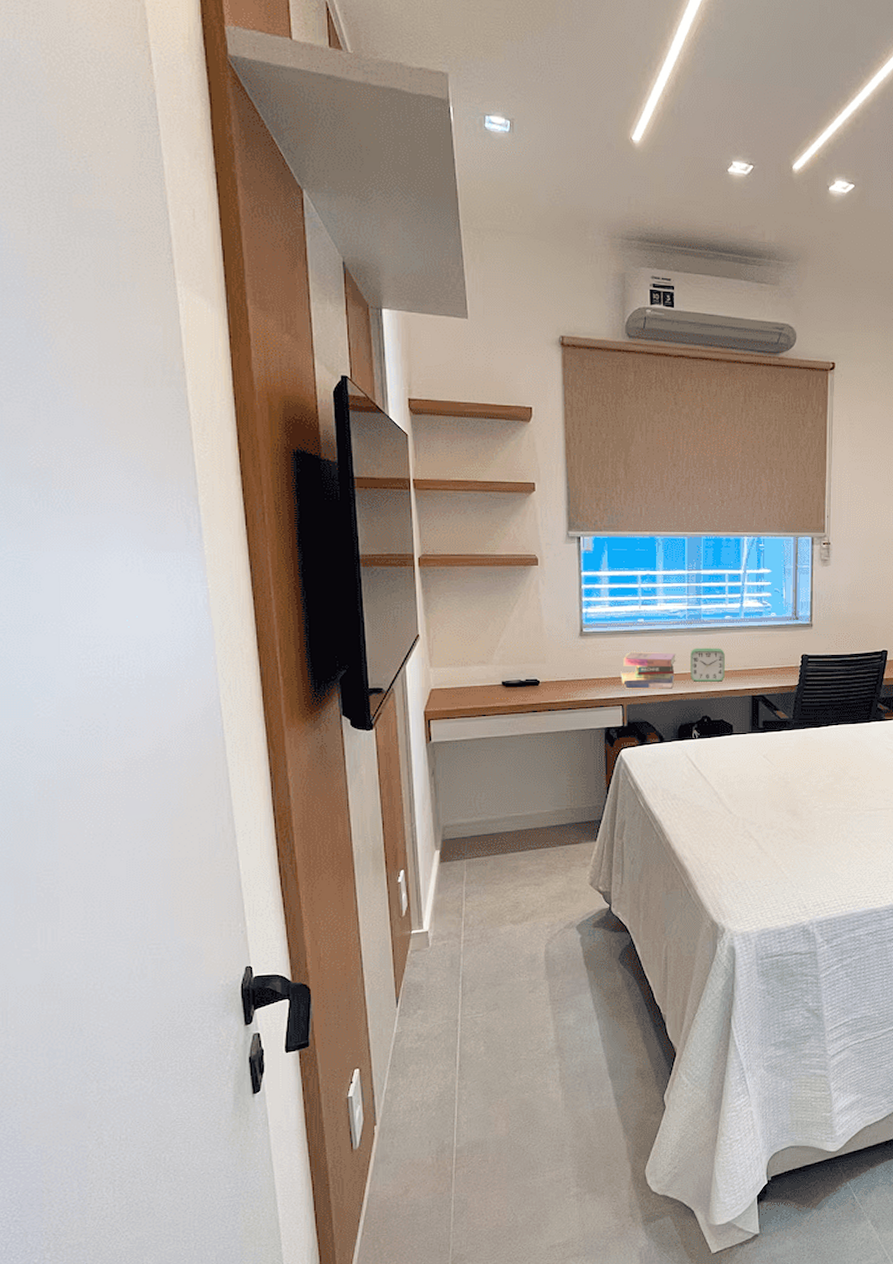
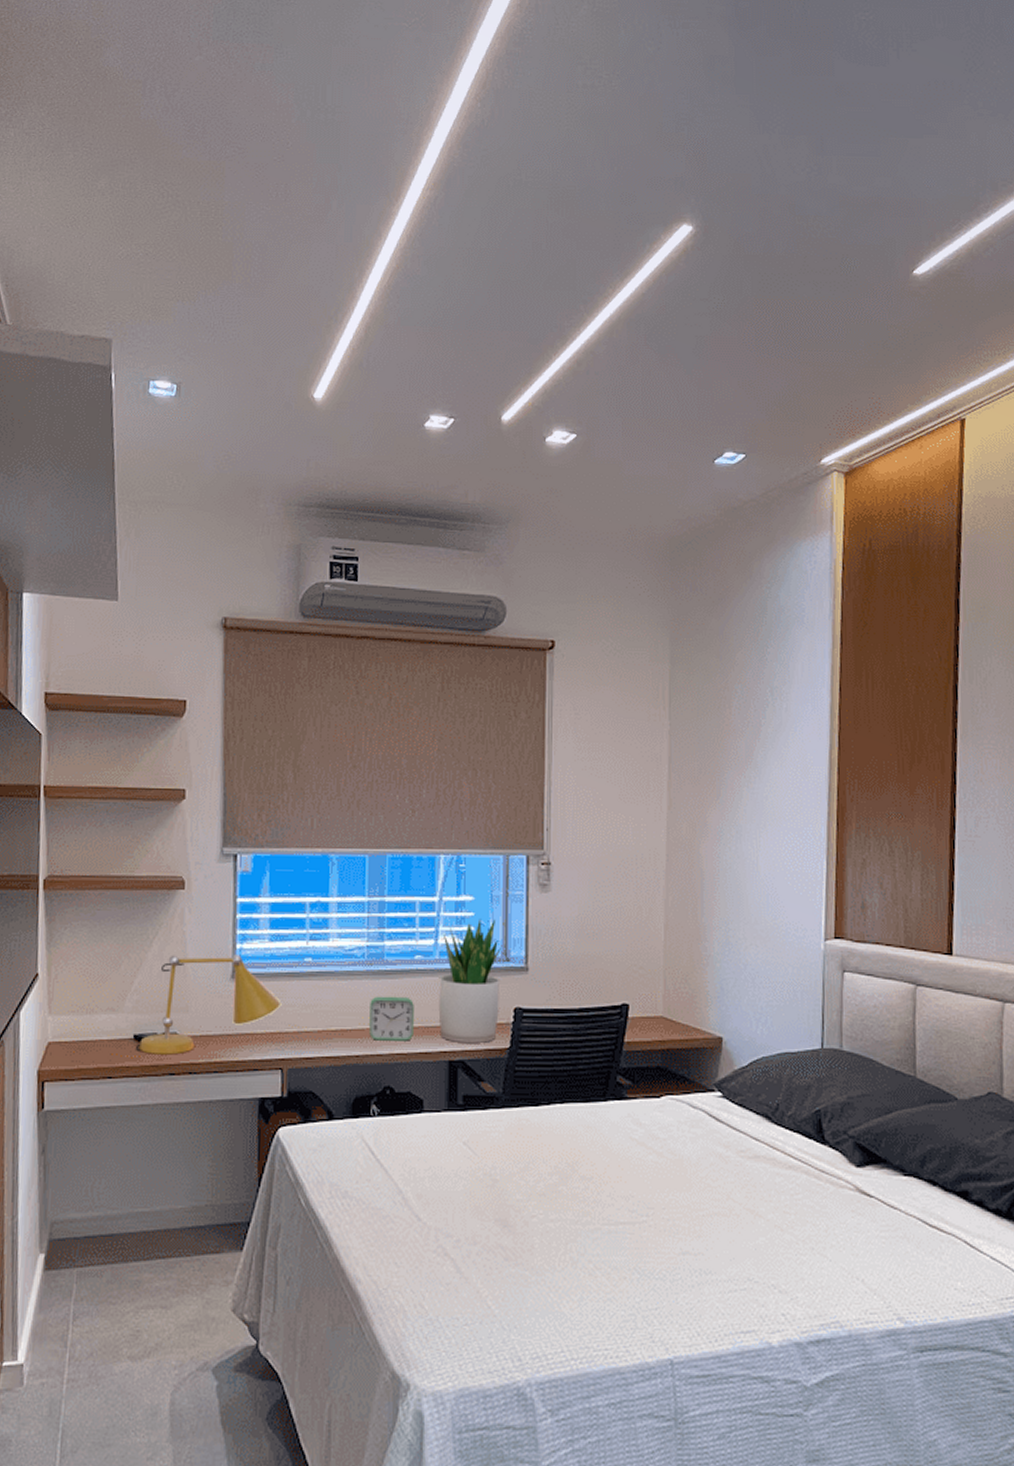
table lamp: none [505,617,619,697] -> present [136,954,280,1055]
books: present [621,652,676,689] -> none [281,1000,352,1049]
planter: none [744,587,793,683] -> present [438,919,502,1044]

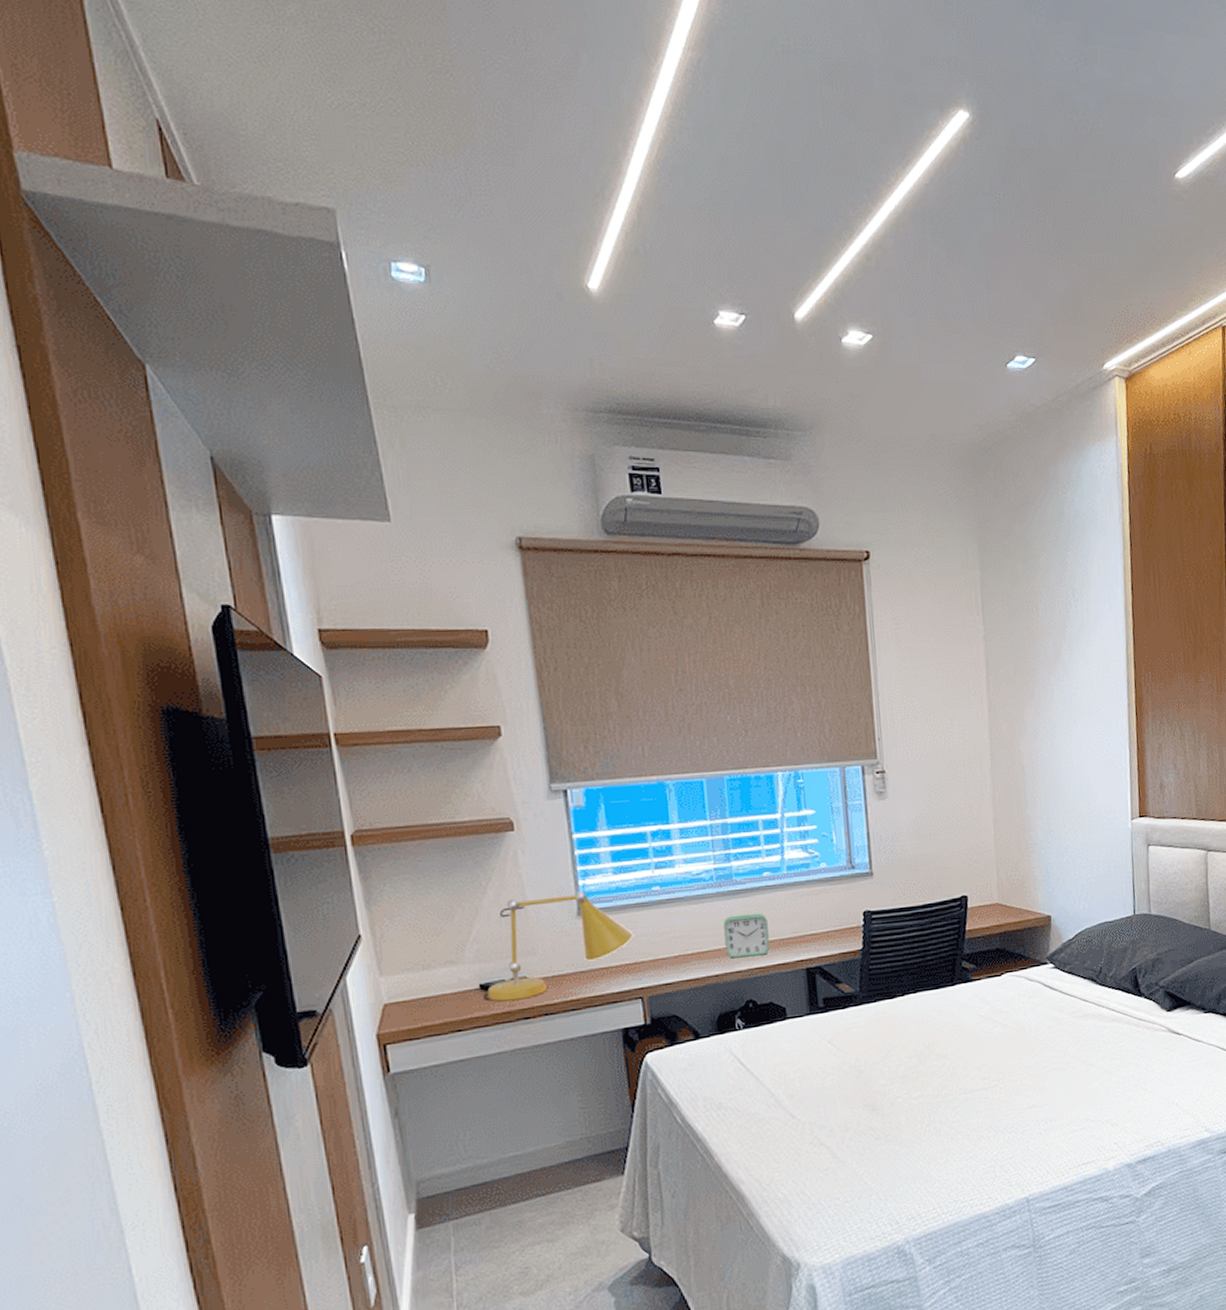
planter: present [438,919,502,1044] -> none [788,830,850,951]

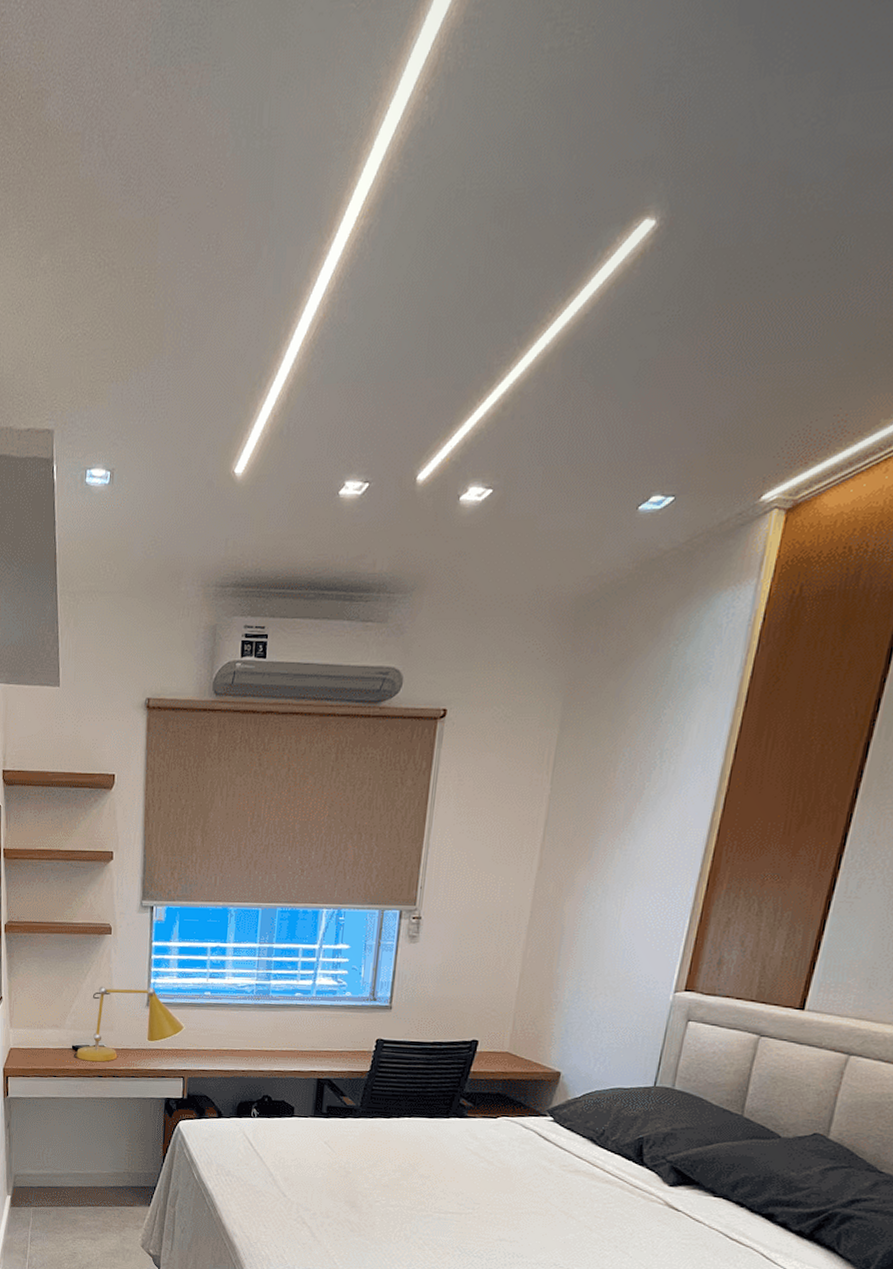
alarm clock: present [723,913,770,958] -> none [254,1024,292,1061]

